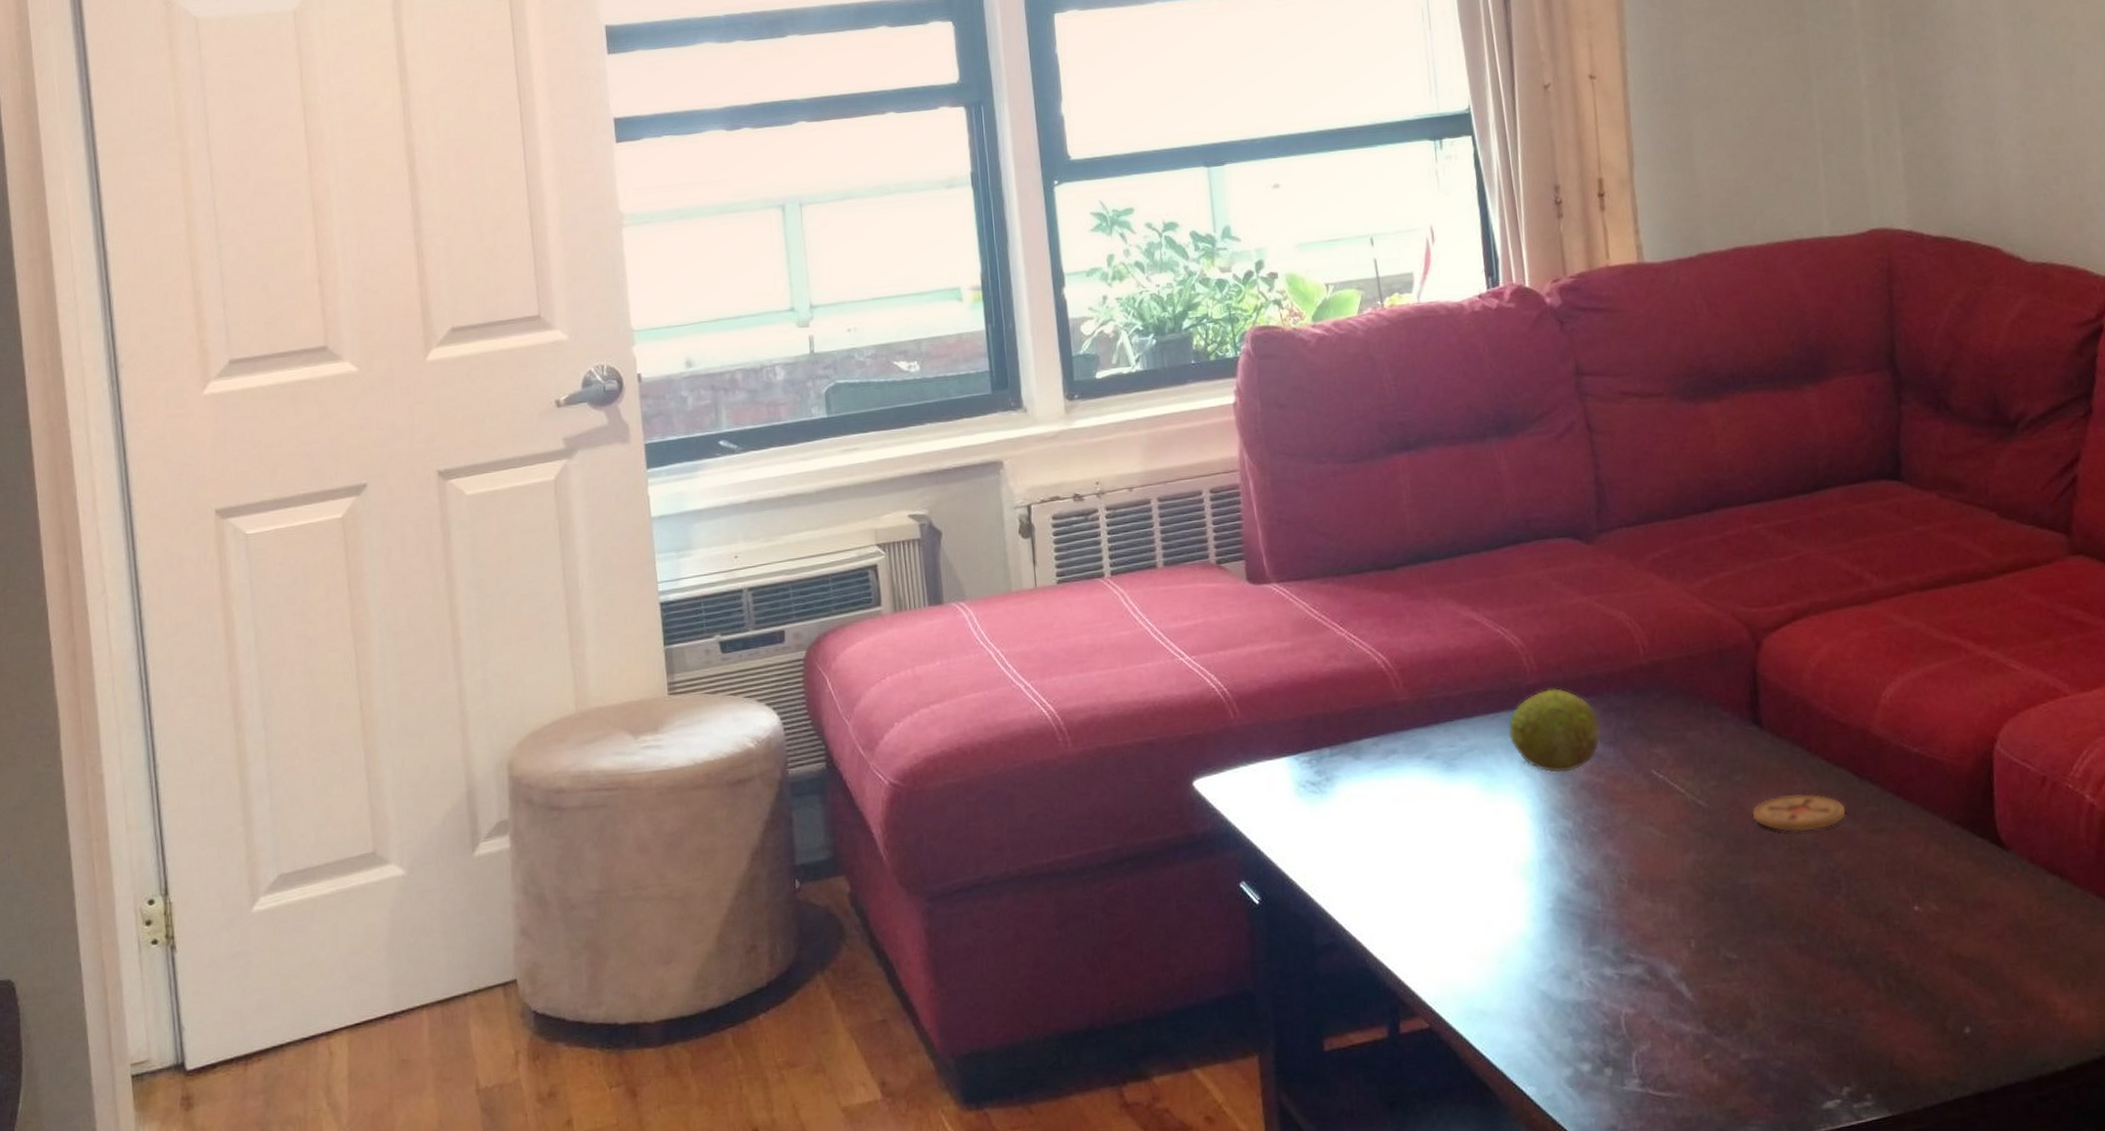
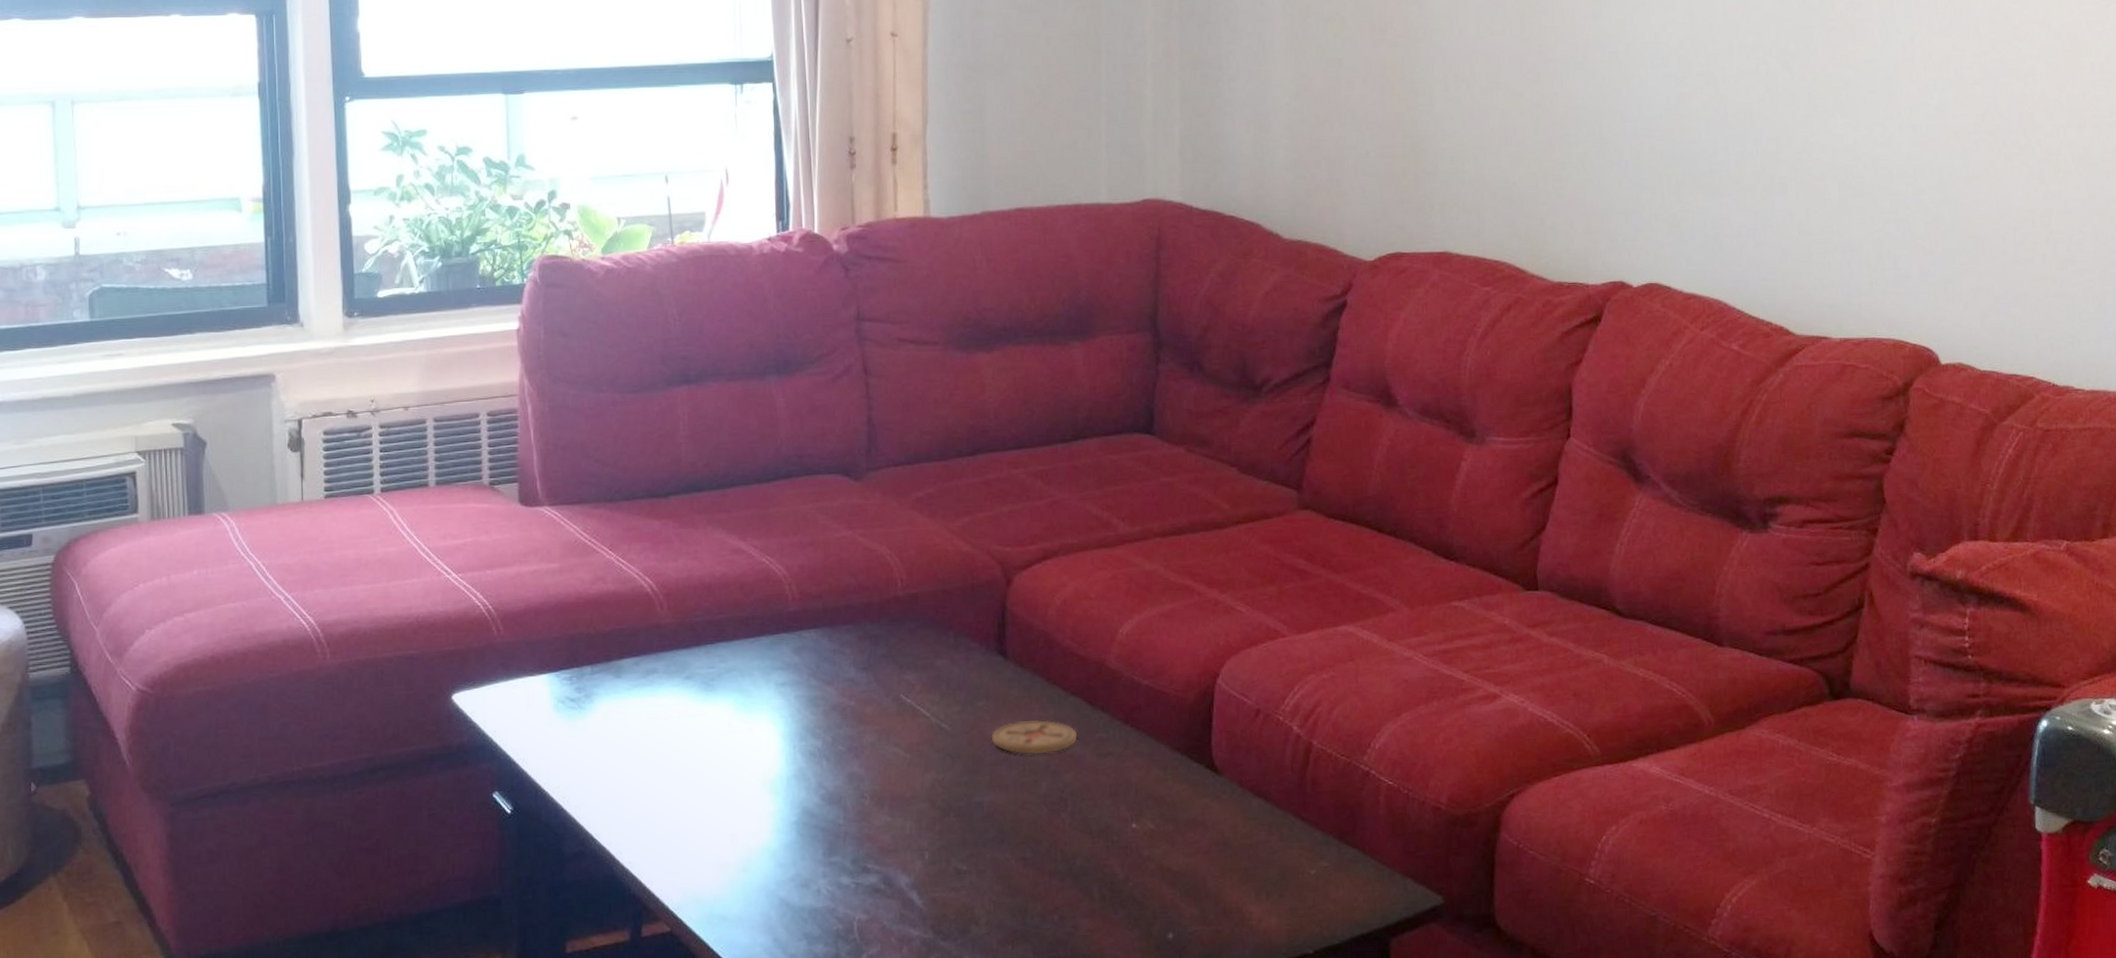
fruit: present [1508,687,1601,773] -> none [766,615,855,695]

